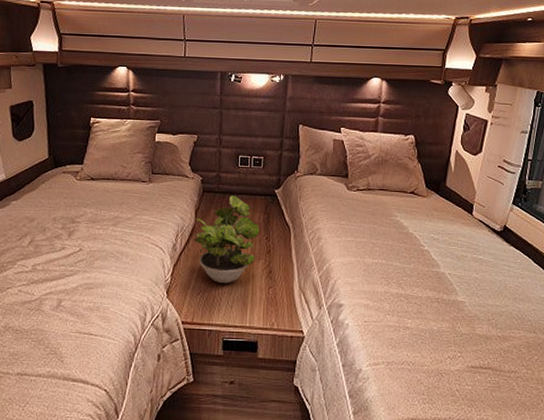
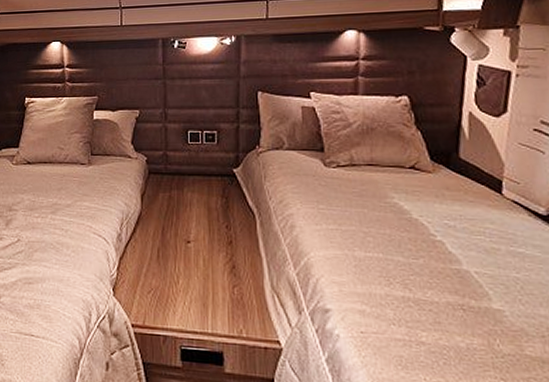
potted plant: present [193,195,260,283] -> none [140,177,218,280]

